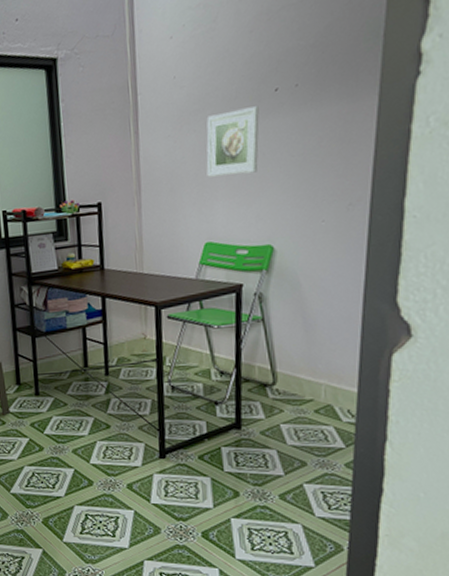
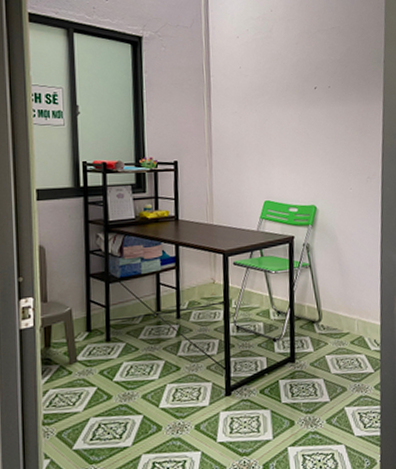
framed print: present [206,106,260,178] -> none [265,98,304,148]

